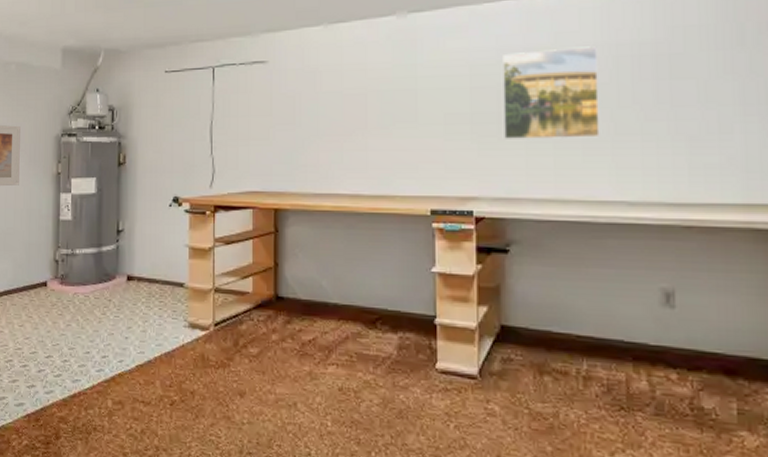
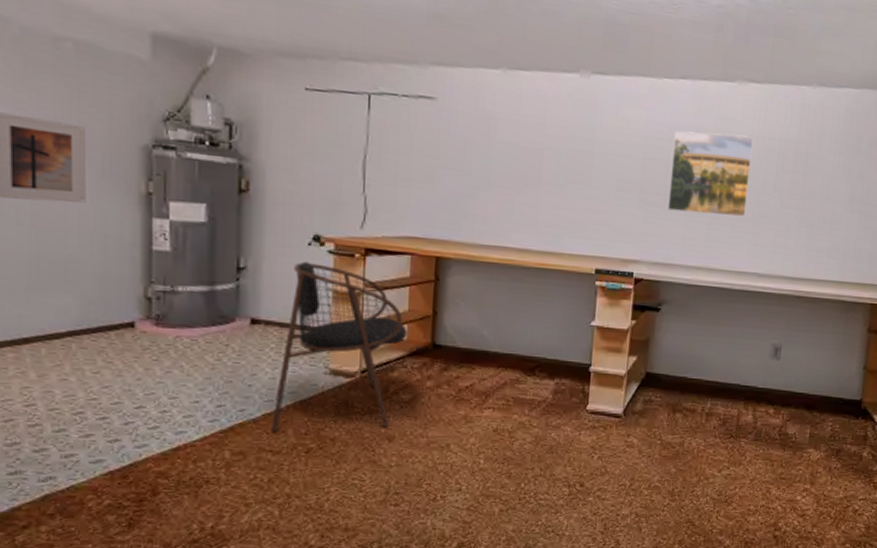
dining chair: none [143,221,252,384] -> present [271,261,407,433]

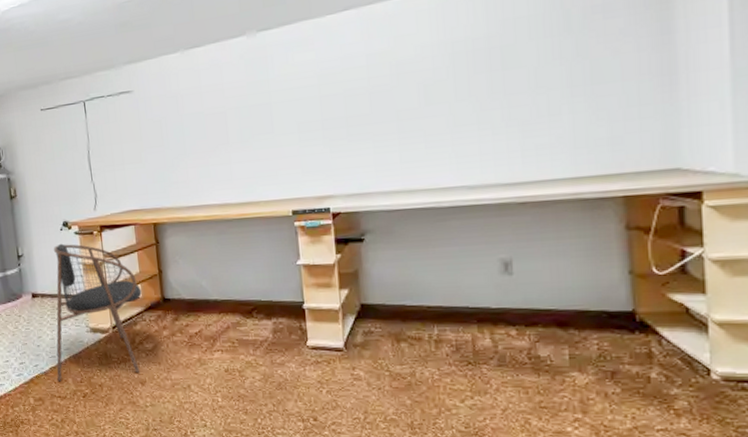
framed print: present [668,130,754,218] -> none [347,45,440,141]

